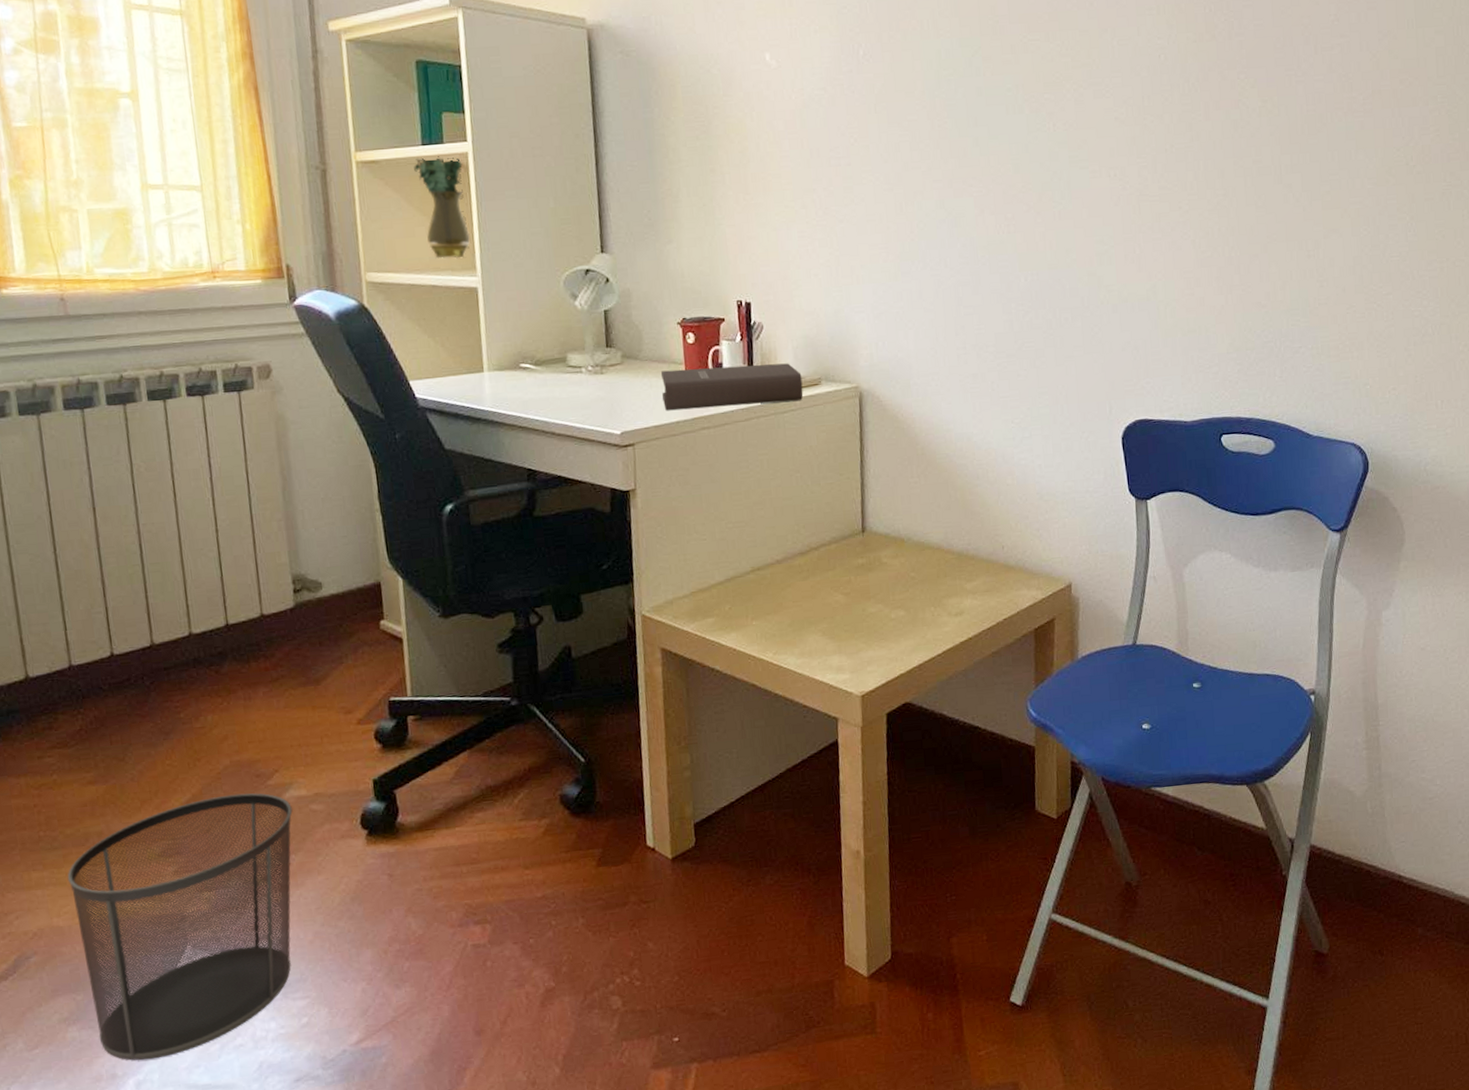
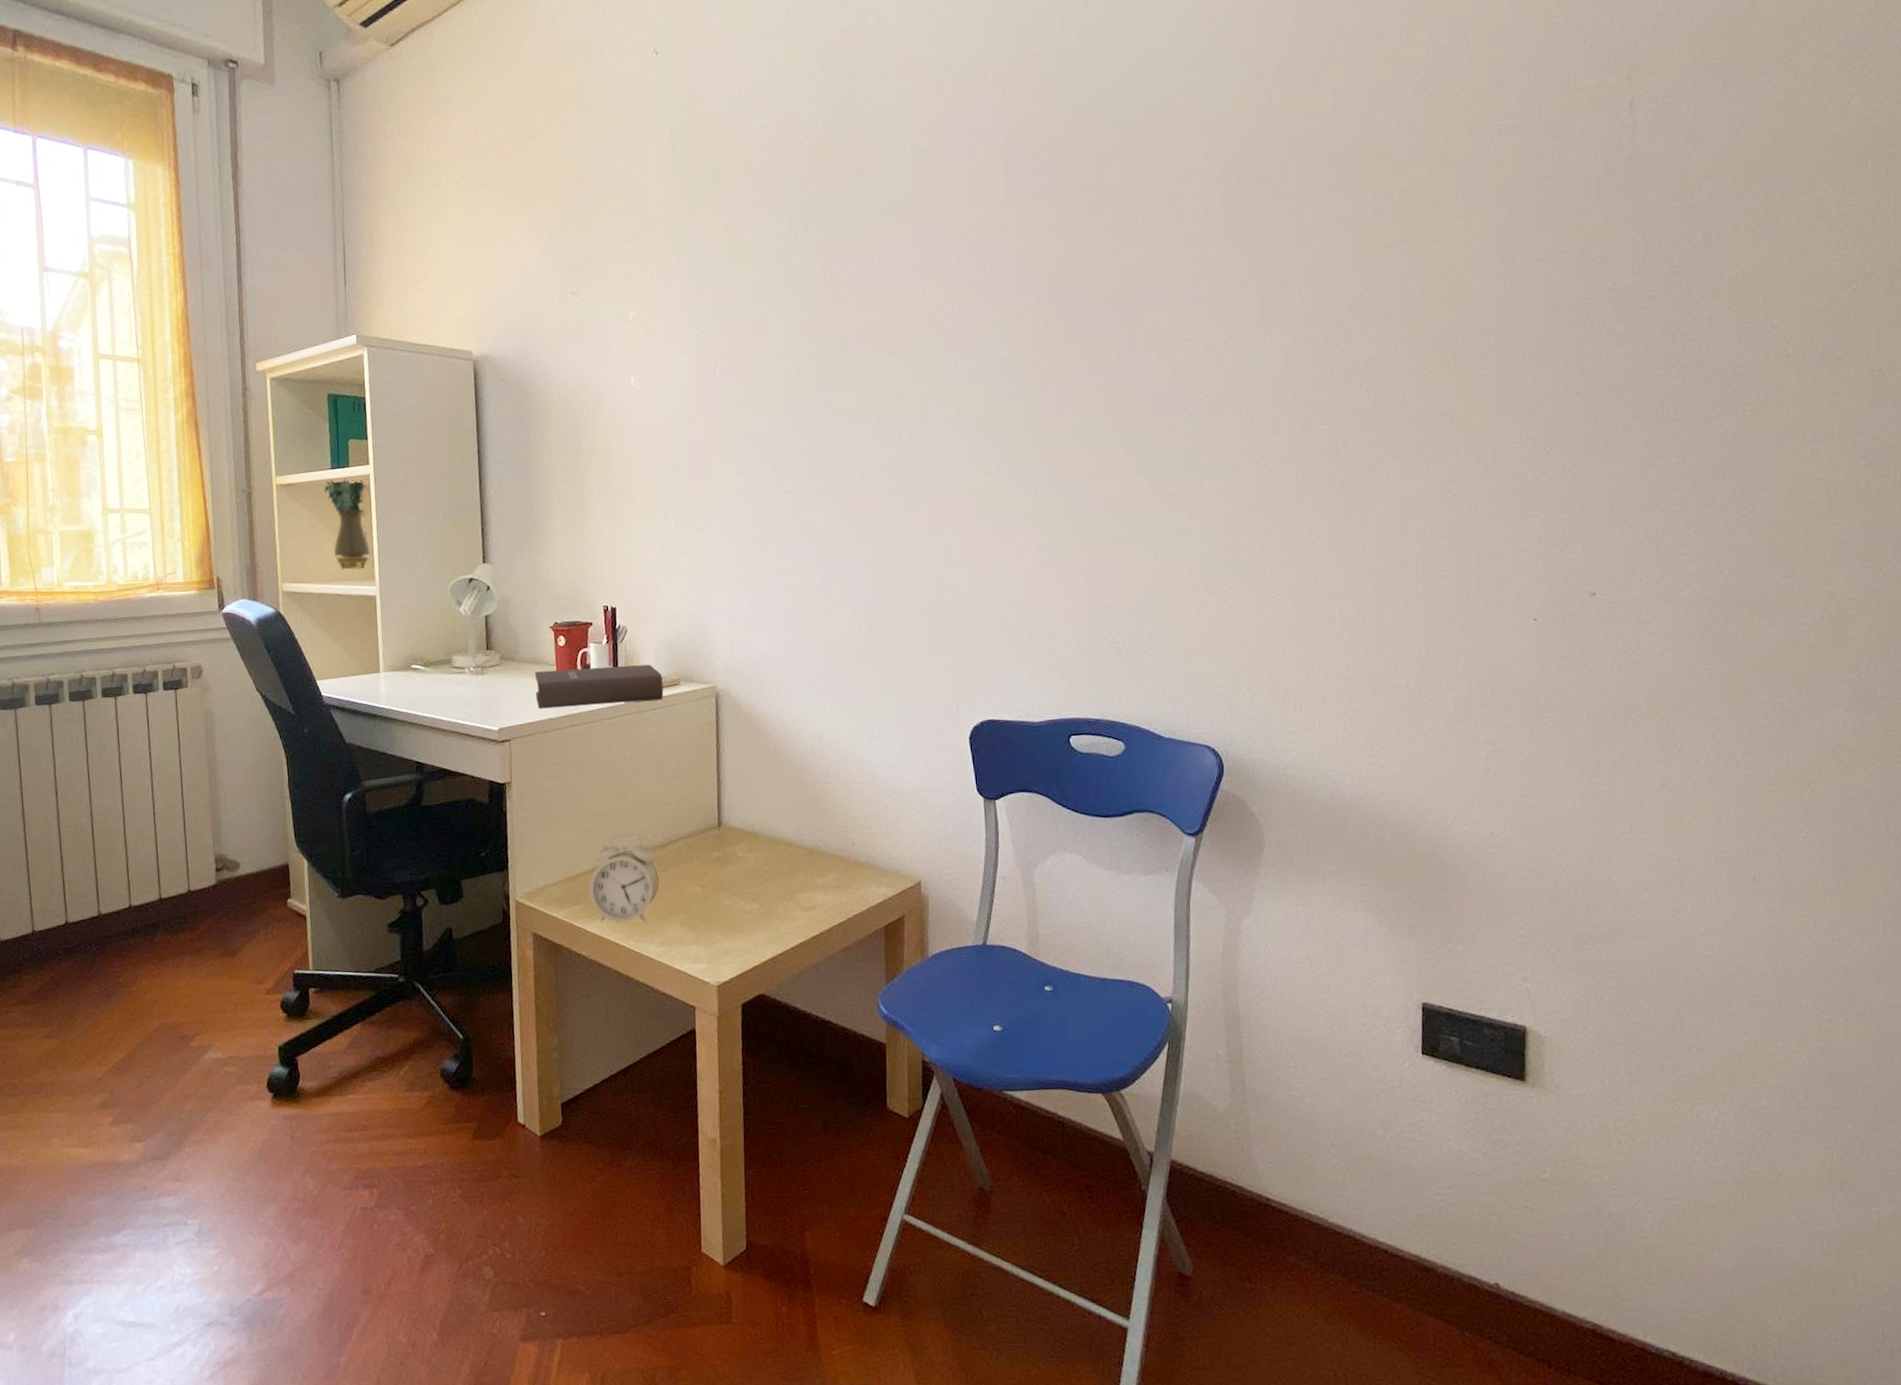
waste bin: present [67,793,293,1061] -> none [24,1053,210,1295]
alarm clock: none [722,540,799,635] -> present [589,832,659,923]

